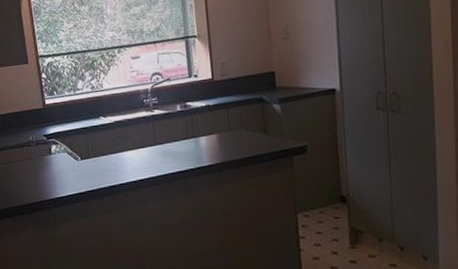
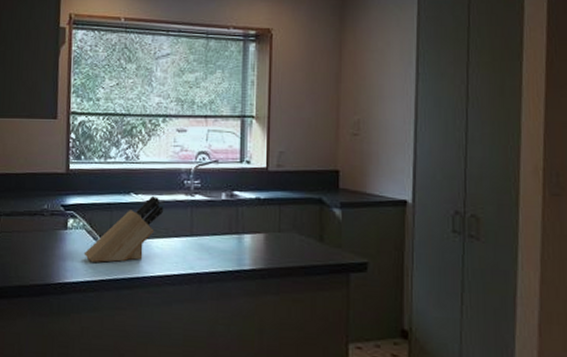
knife block: none [68,116,130,178] -> present [83,195,164,262]

